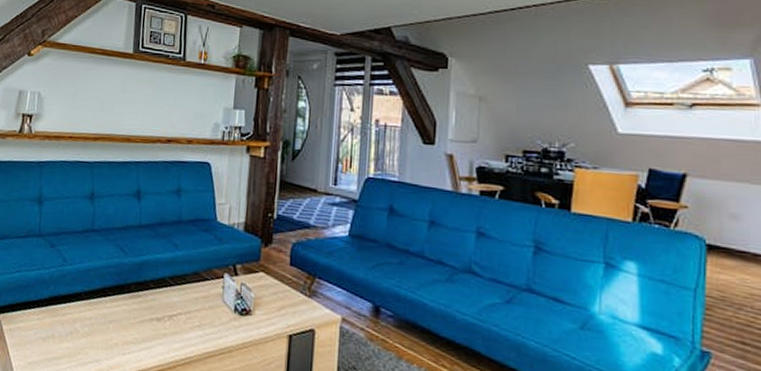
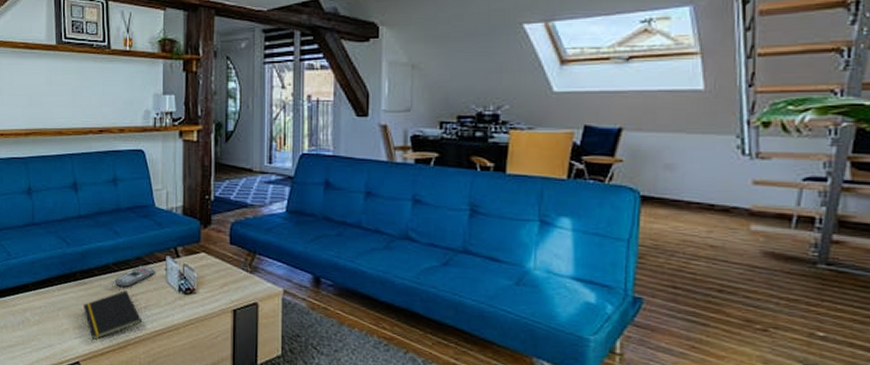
notepad: none [135,306,194,359] -> present [84,290,141,341]
remote control: none [169,280,212,304] -> present [114,265,155,288]

